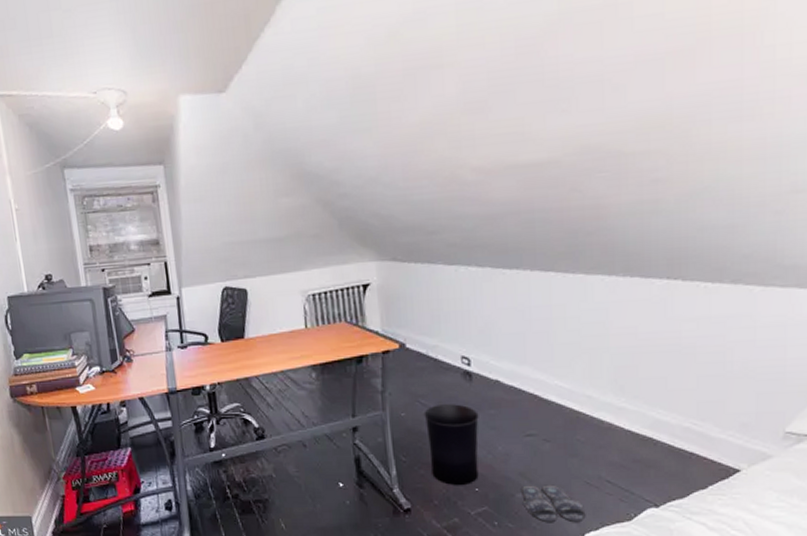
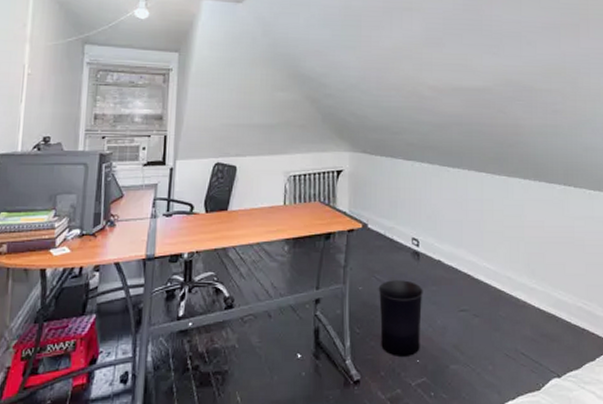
slippers: present [522,484,584,523] -> none [455,356,504,393]

